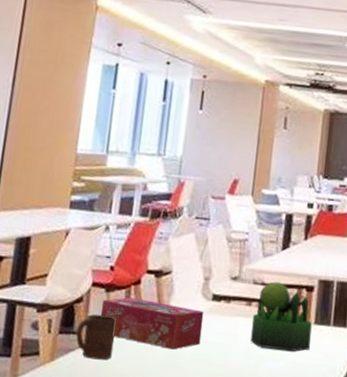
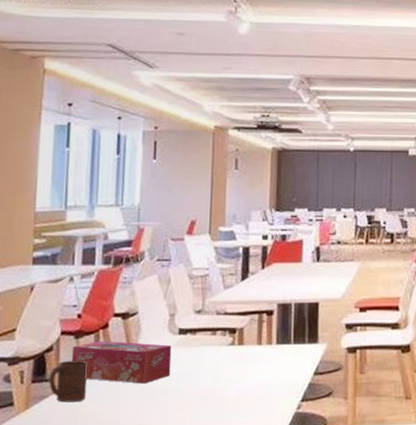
plant: present [250,281,312,352] -> none [217,310,274,372]

